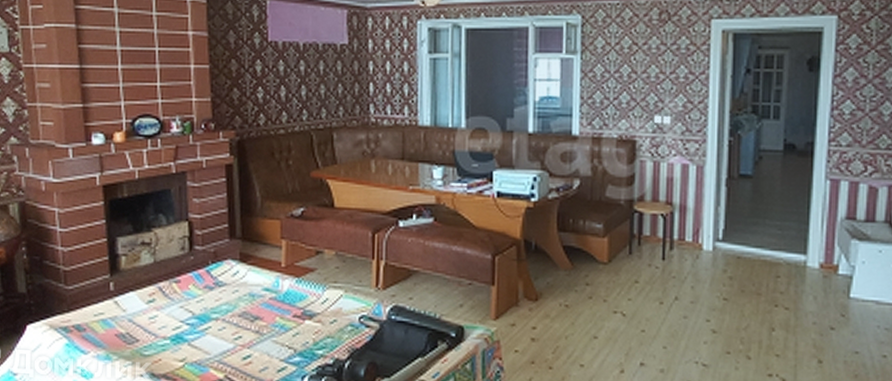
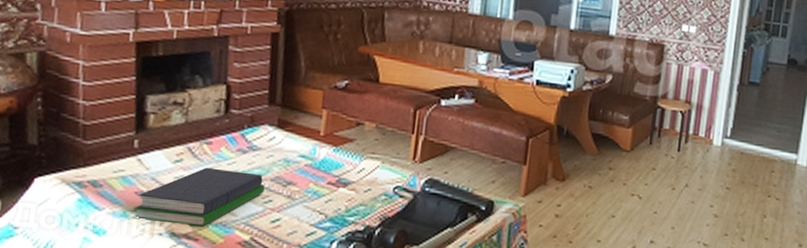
book: none [115,306,233,366] -> present [132,167,265,226]

